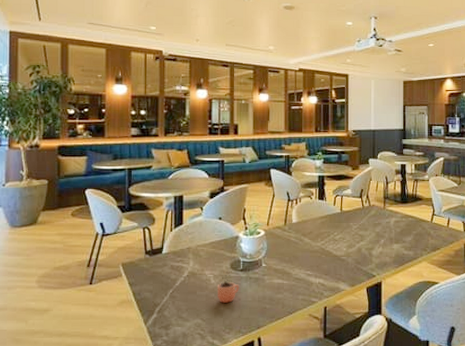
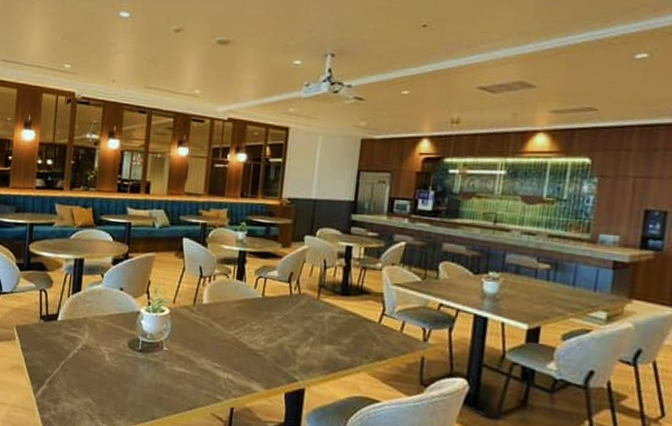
cocoa: present [217,271,240,303] -> none [111,350,136,385]

